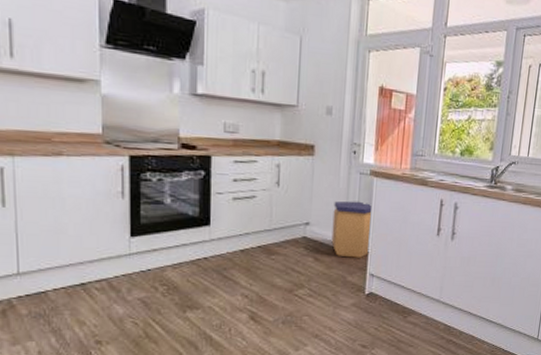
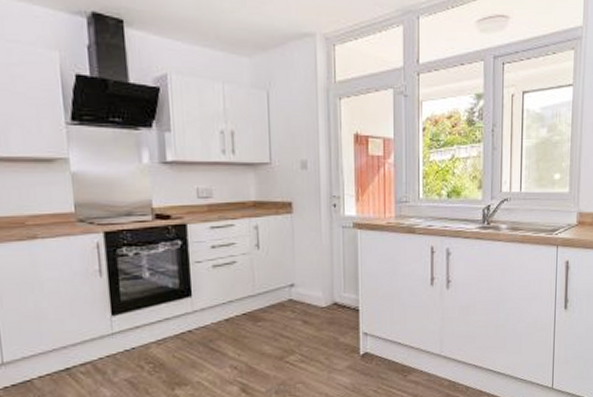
trash can: present [331,201,371,258] -> none [318,256,360,318]

